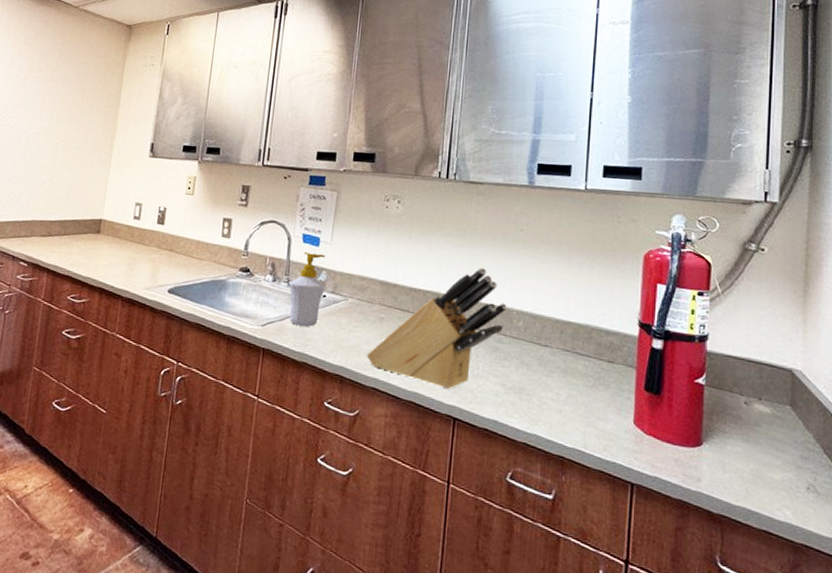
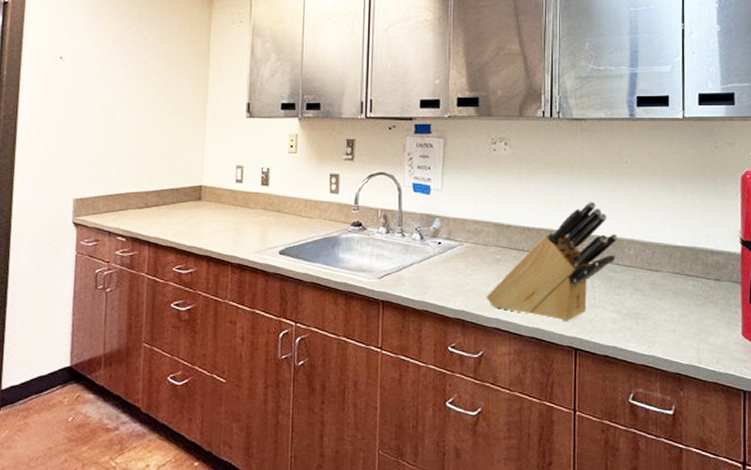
soap bottle: present [288,251,326,327] -> none [402,200,440,274]

